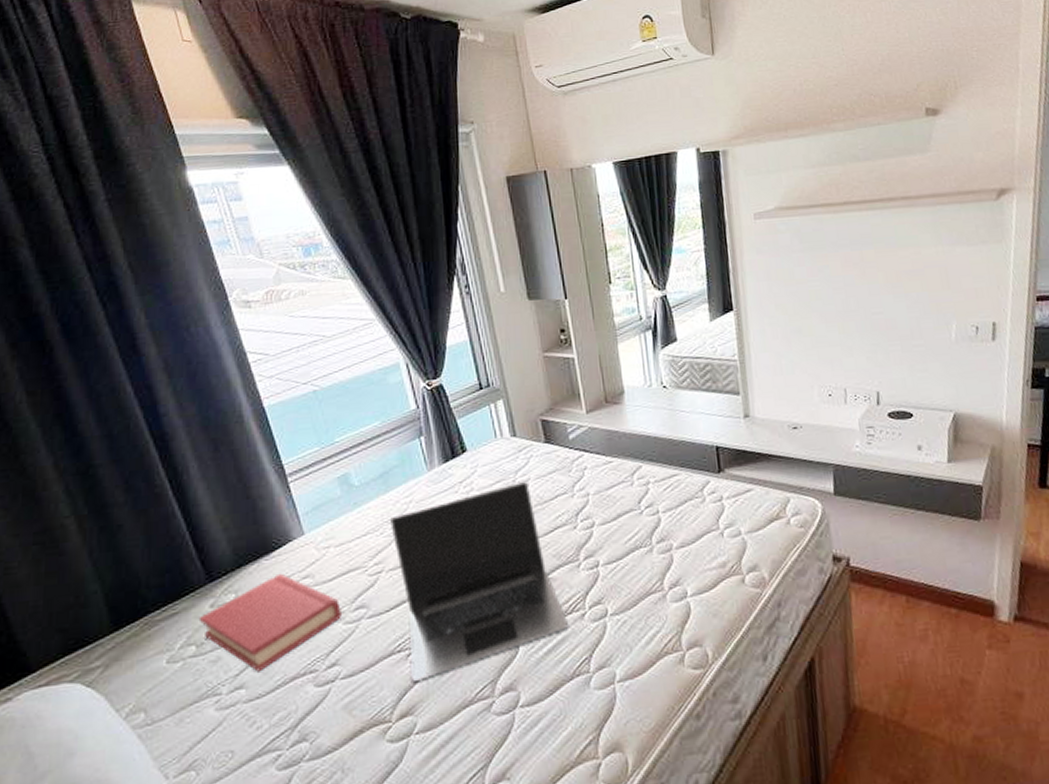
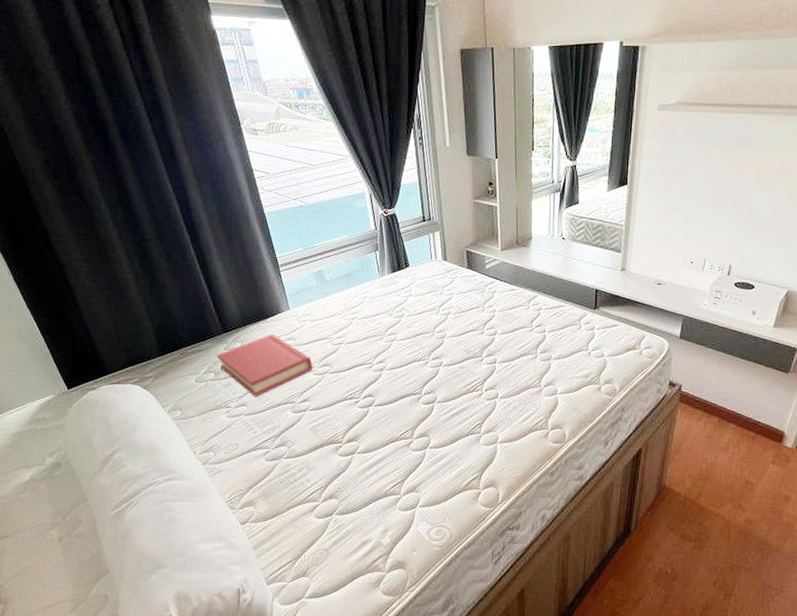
laptop: present [390,480,569,683] -> none [350,294,470,421]

